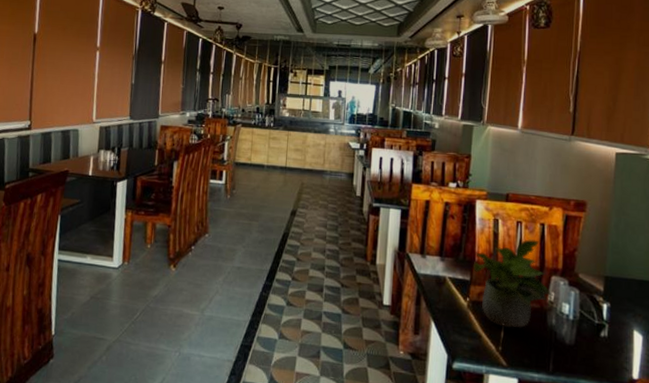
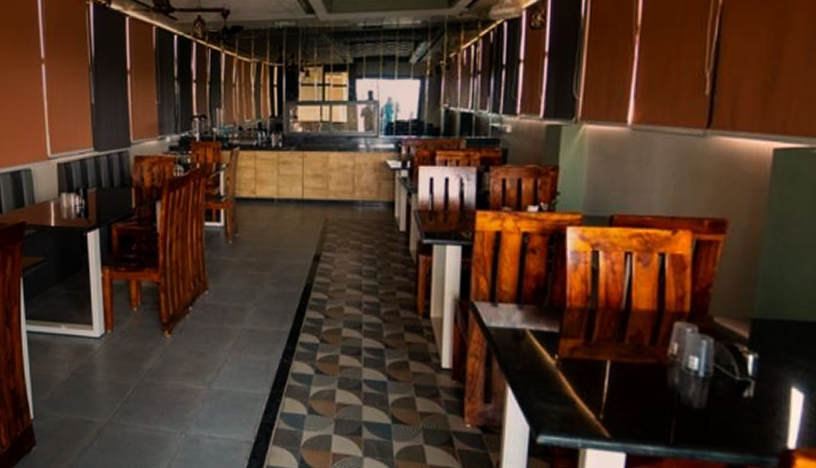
potted plant: present [473,239,554,329] -> none [563,275,678,391]

